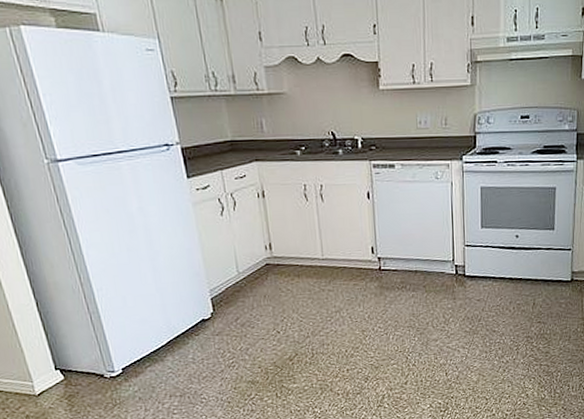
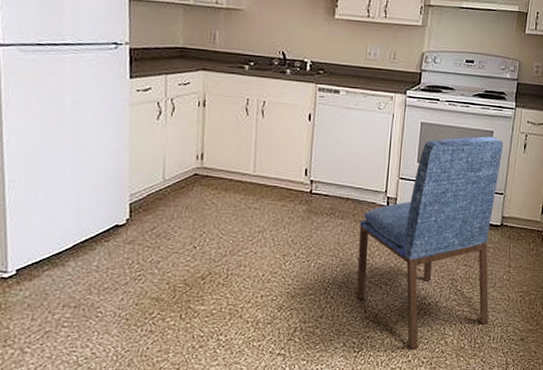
dining chair: none [432,193,568,404] -> present [356,136,504,349]

